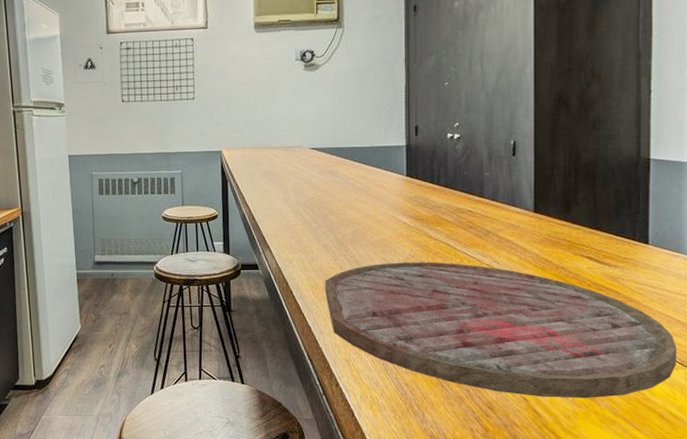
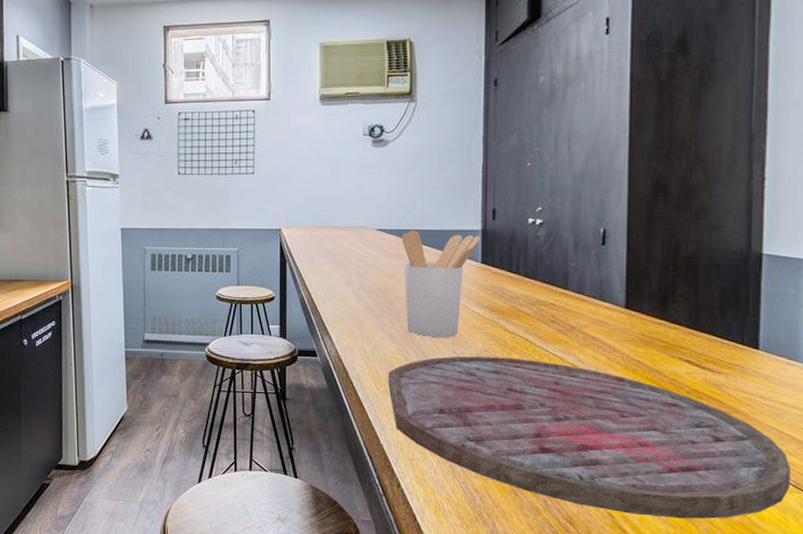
utensil holder: none [333,148,405,246] -> present [401,231,481,337]

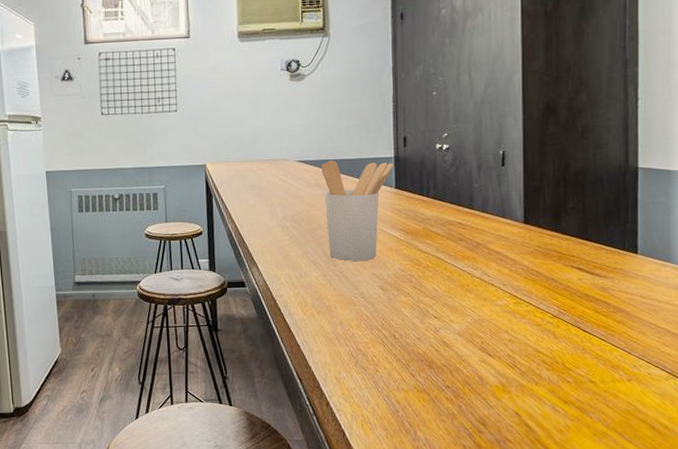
cutting board: present [388,356,791,519] -> none [314,276,666,412]

